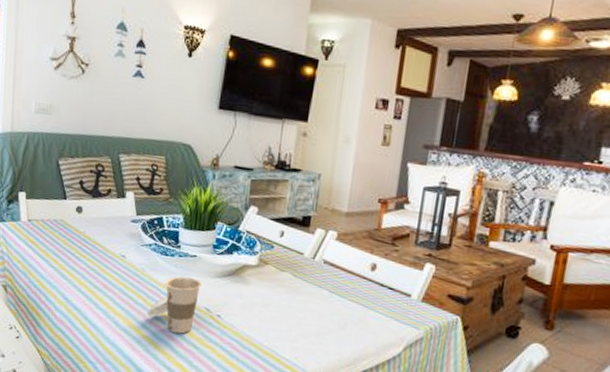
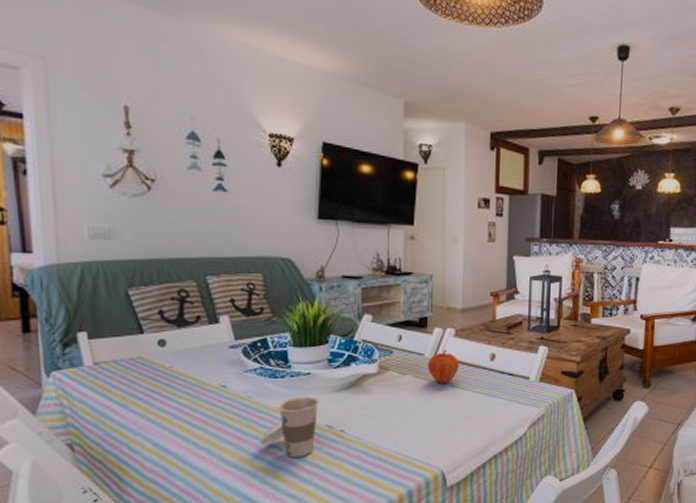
fruit: none [305,252,338,286] -> present [427,350,459,383]

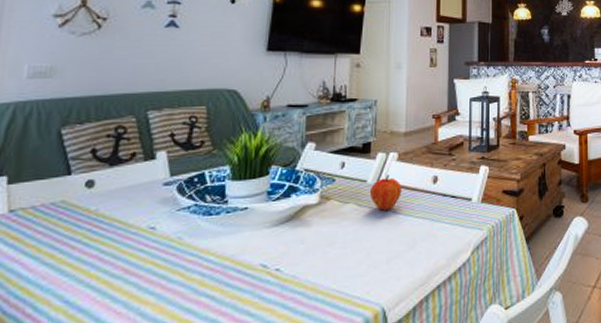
cup: present [259,396,319,457] -> none [185,233,255,305]

